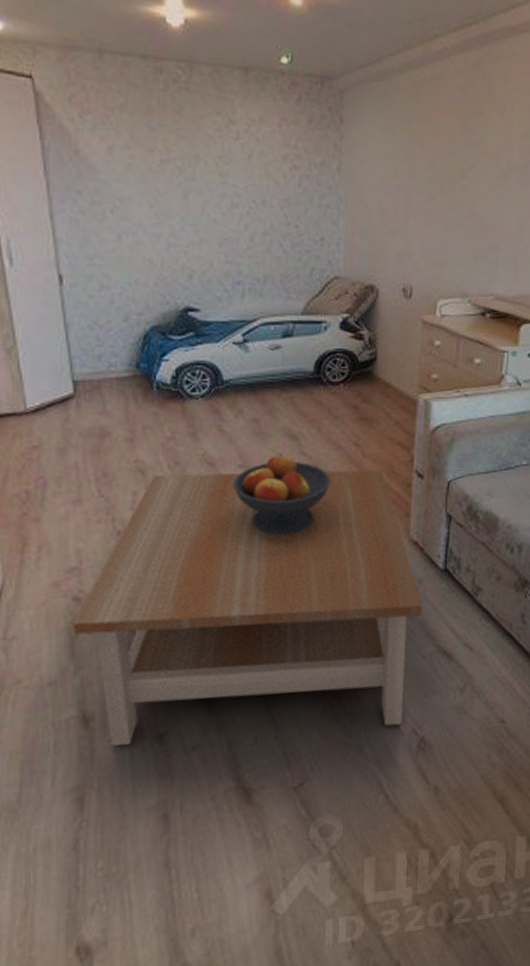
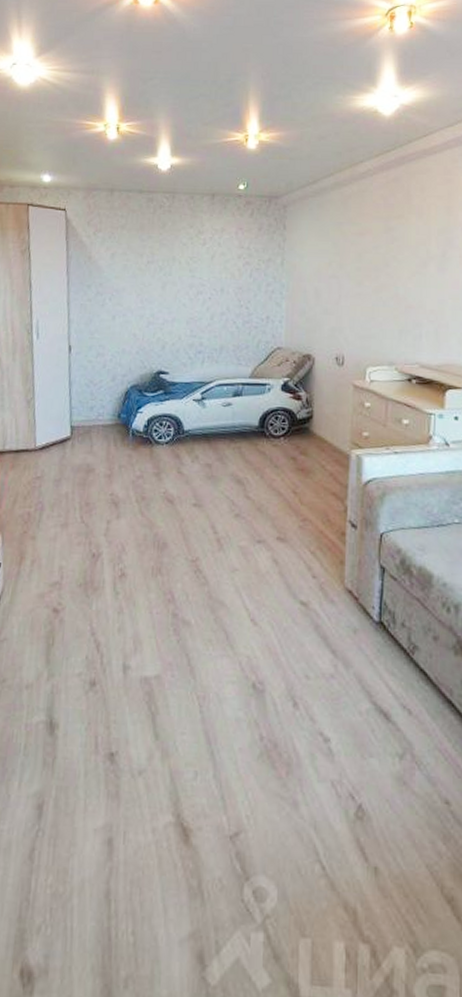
coffee table: present [72,469,423,746] -> none [50,507,359,785]
fruit bowl: present [233,452,331,535] -> none [187,495,271,571]

